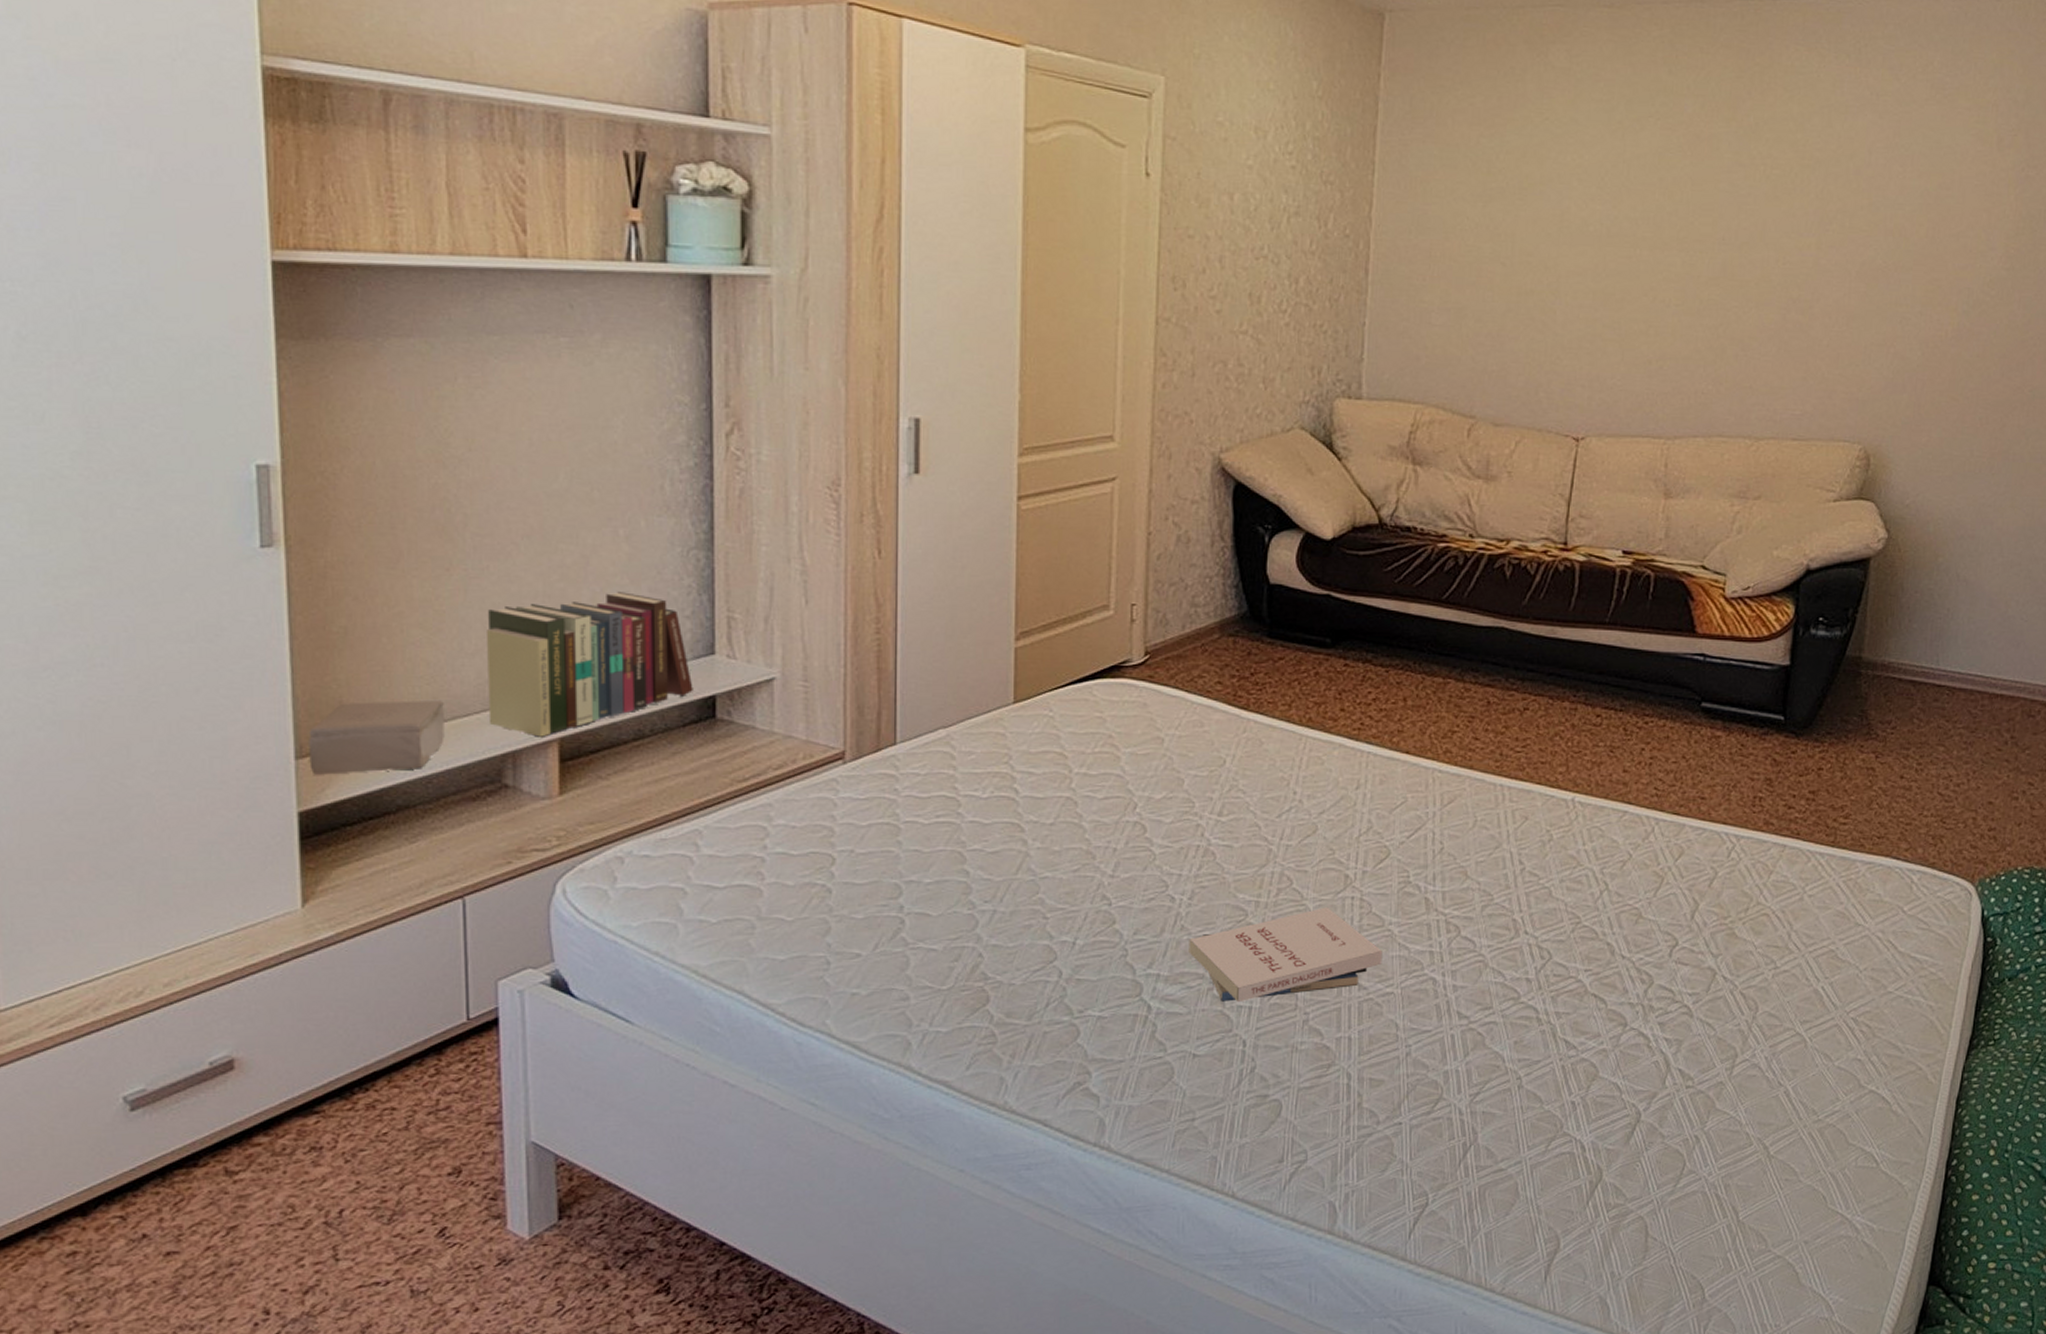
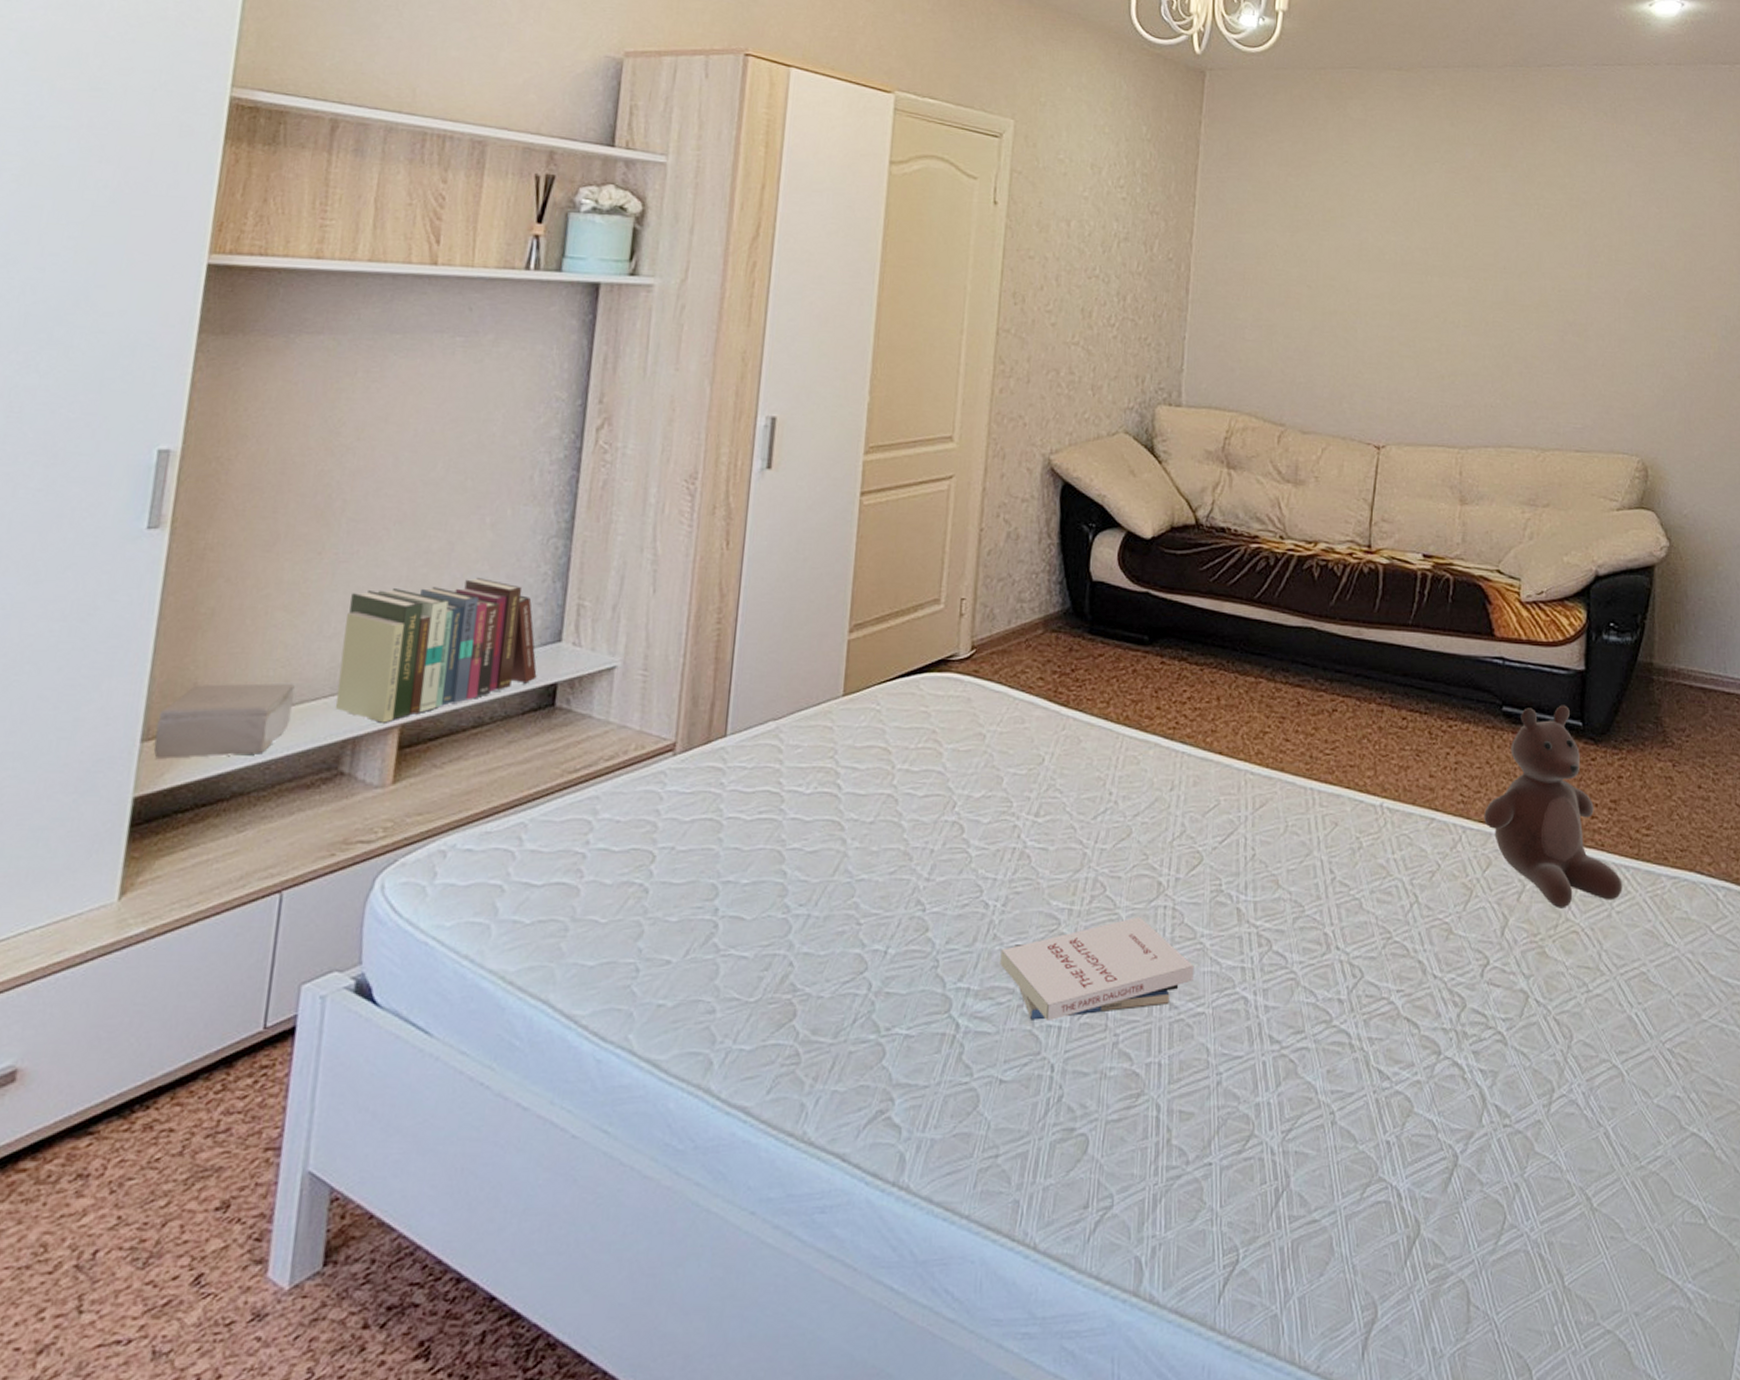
teddy bear: none [1678,700,1817,893] -> present [1484,705,1623,909]

